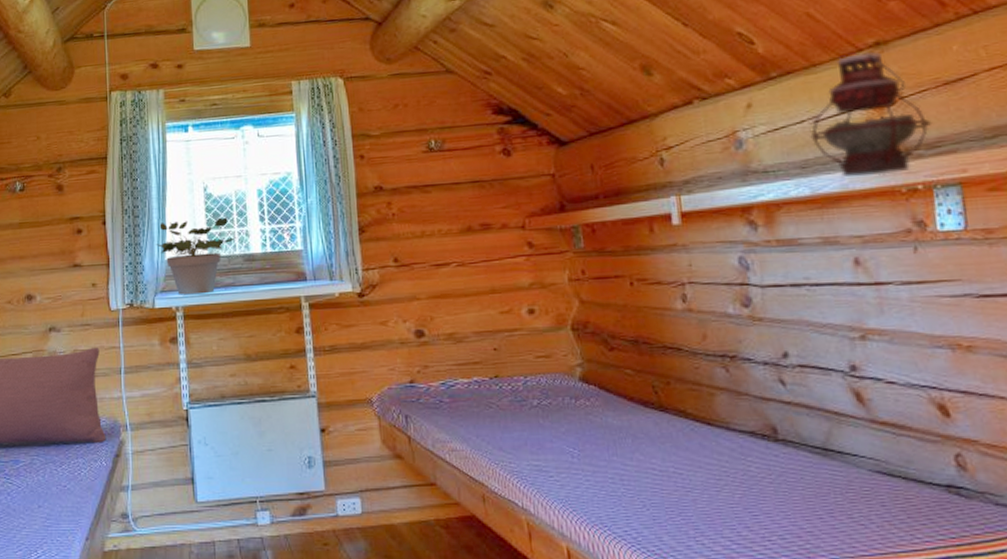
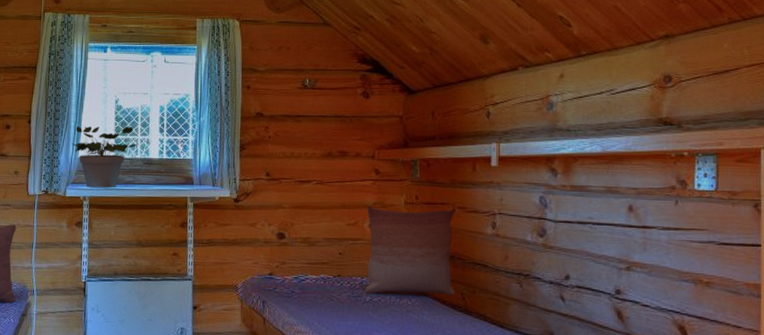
pillow: none [521,282,644,397] -> present [364,206,455,296]
lantern: present [810,51,932,177] -> none [606,42,701,142]

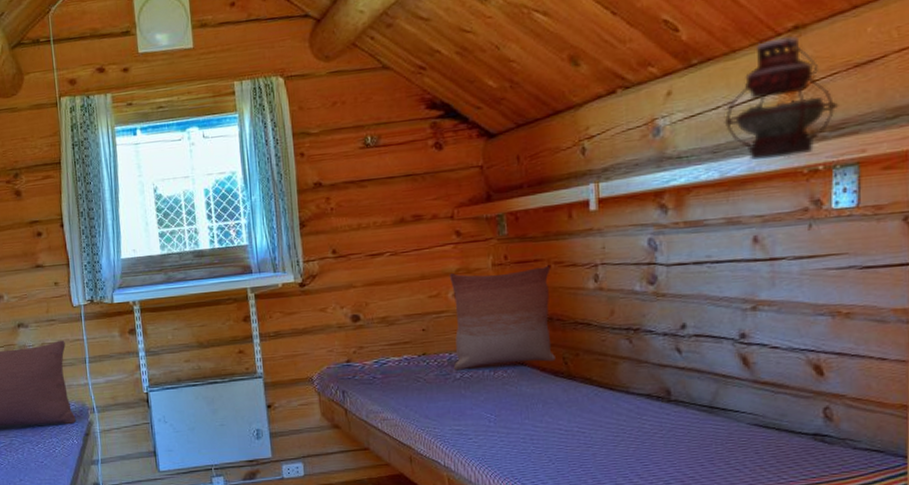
potted plant: present [72,126,140,188] -> none [112,216,187,291]
lantern: none [606,42,701,142] -> present [724,35,839,160]

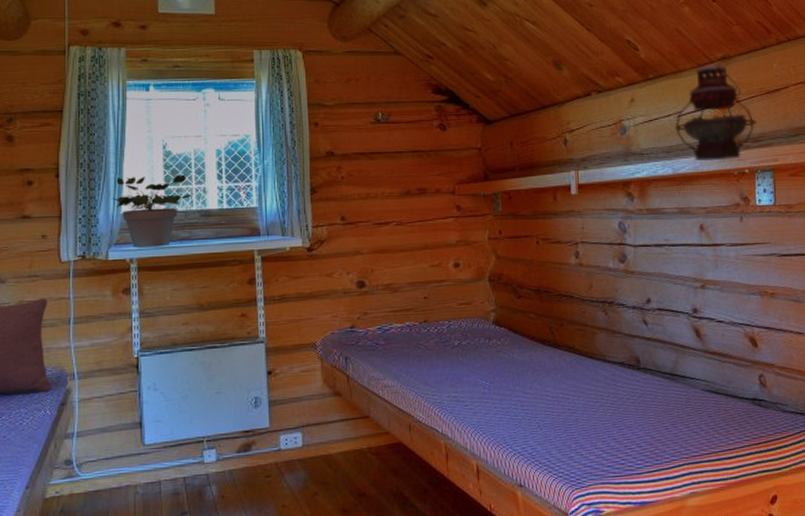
potted plant: none [112,216,187,291] -> present [112,174,195,248]
pillow: present [449,265,555,371] -> none [449,241,543,338]

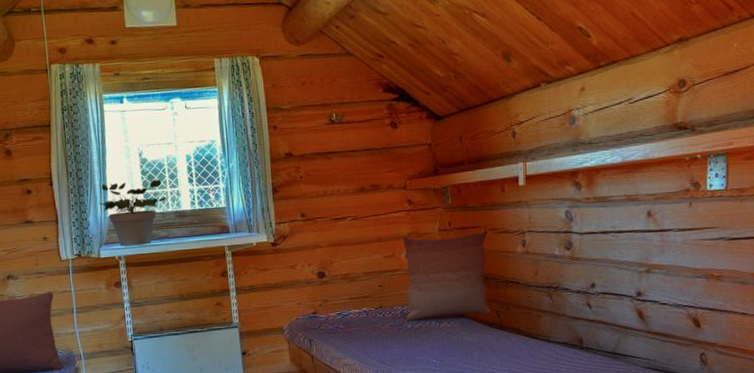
pillow: none [449,241,543,338] -> present [402,231,490,322]
lantern: present [674,63,757,161] -> none [625,46,713,148]

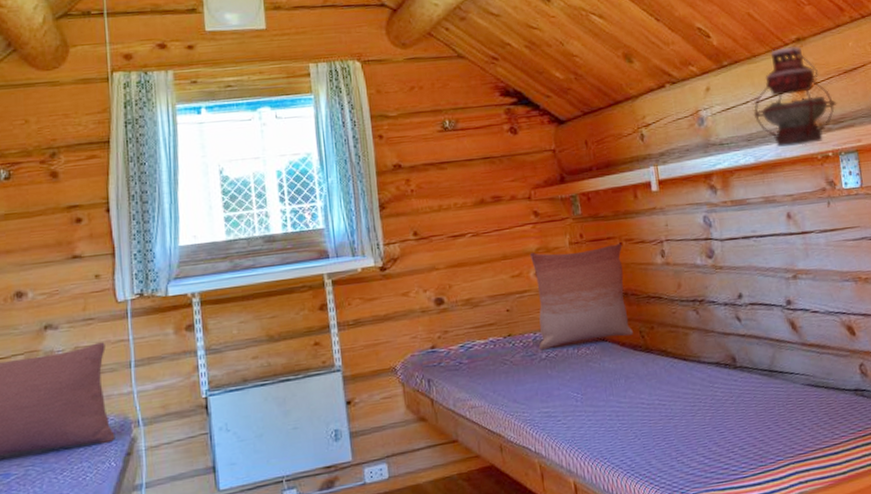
potted plant: present [99,179,170,247] -> none [168,199,256,281]
lantern: none [625,46,713,148] -> present [753,45,837,147]

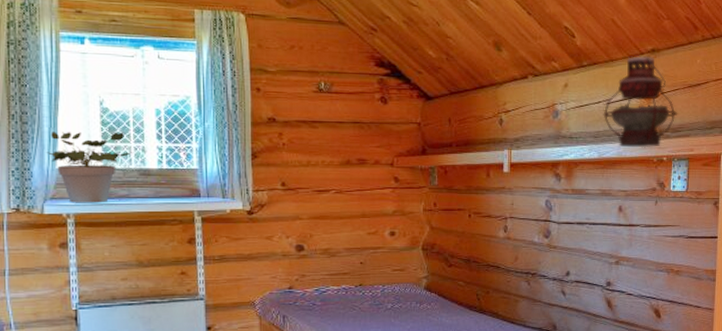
potted plant: none [168,199,256,281] -> present [47,132,133,203]
pillow: present [529,242,633,351] -> none [385,214,470,301]

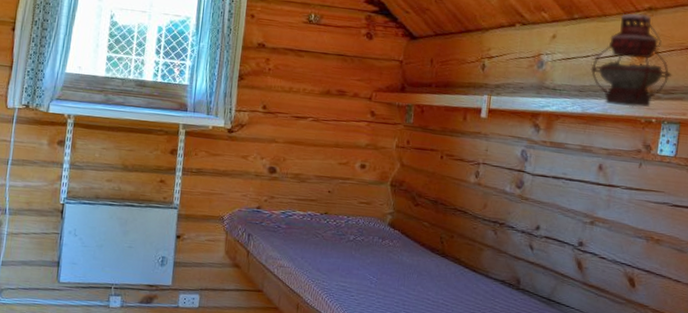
potted plant: present [47,132,133,203] -> none [59,39,133,108]

